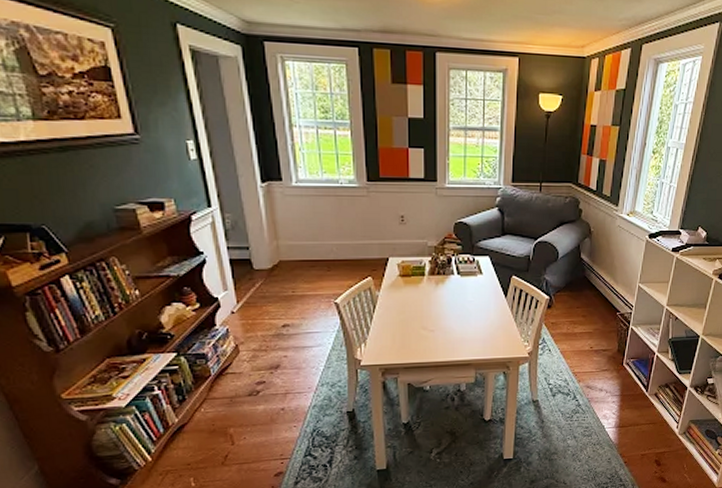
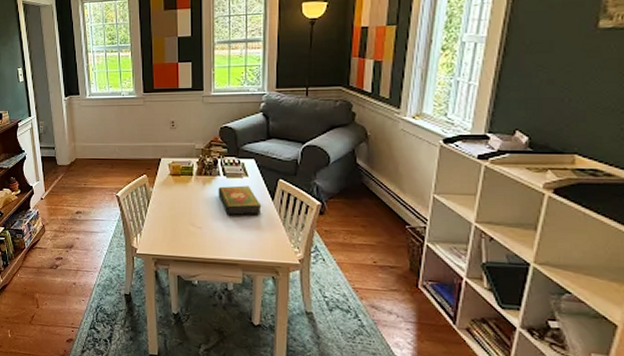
book: none [452,284,495,316] -> present [218,185,262,216]

